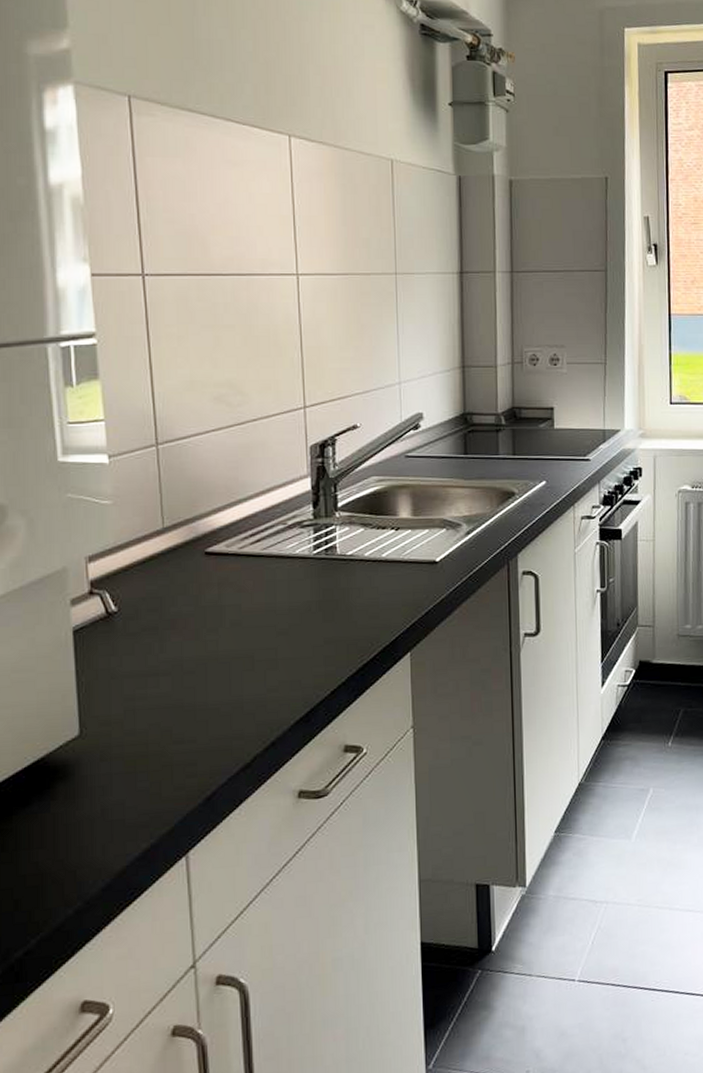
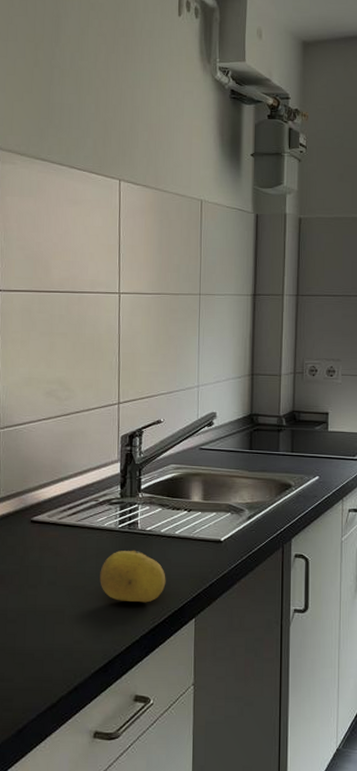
fruit: none [294,579,374,639] -> present [100,550,166,603]

